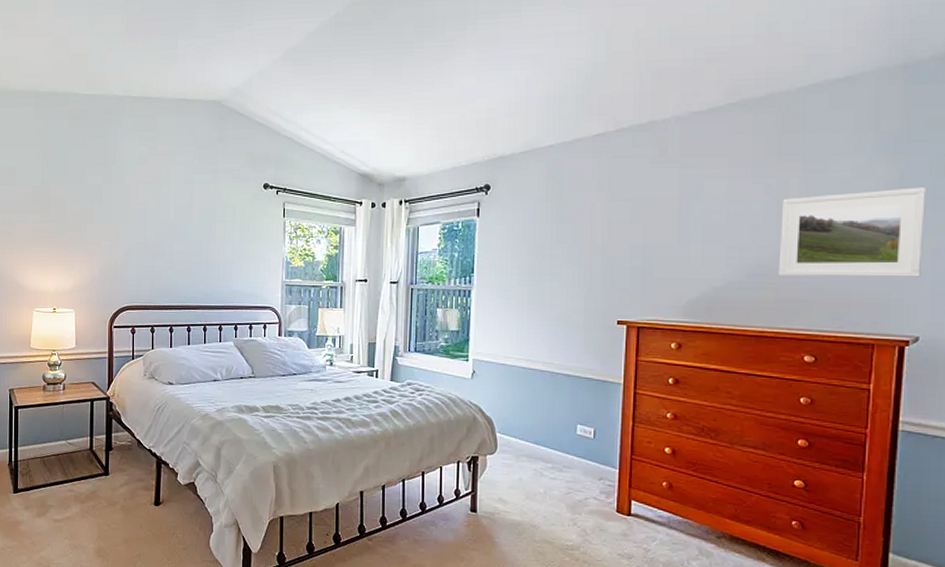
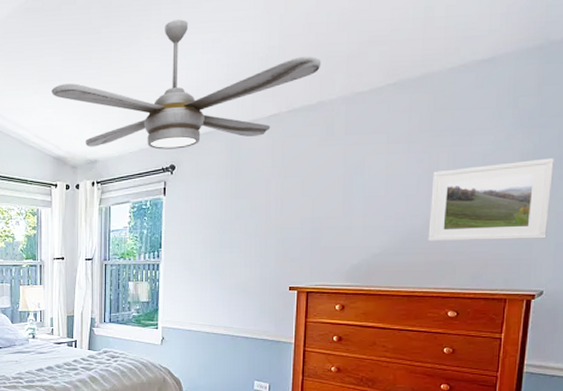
ceiling fan: none [359,34,653,168] -> present [51,19,322,150]

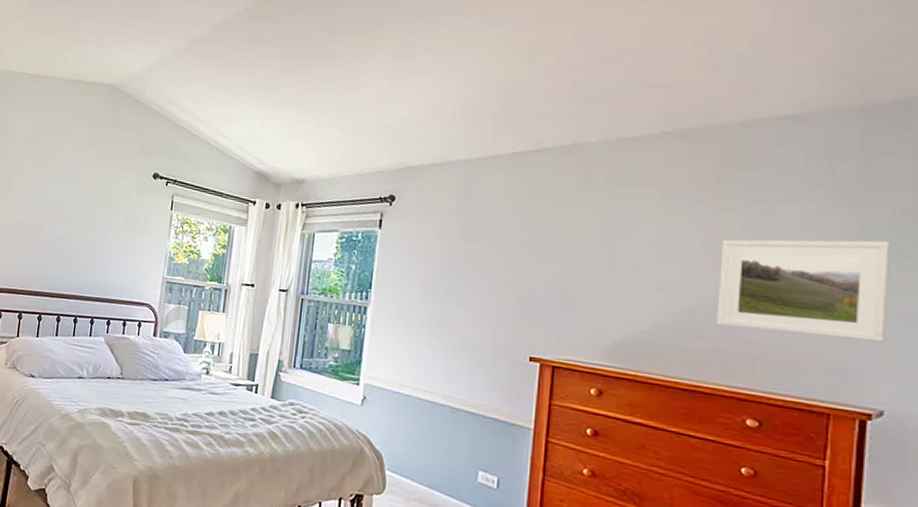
ceiling fan: present [51,19,322,150] -> none [261,41,579,179]

